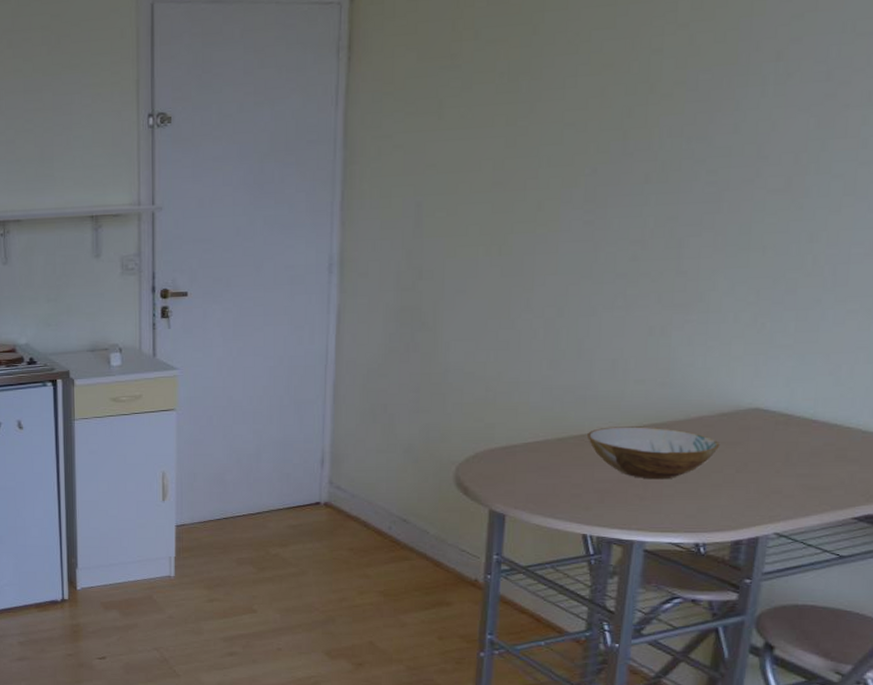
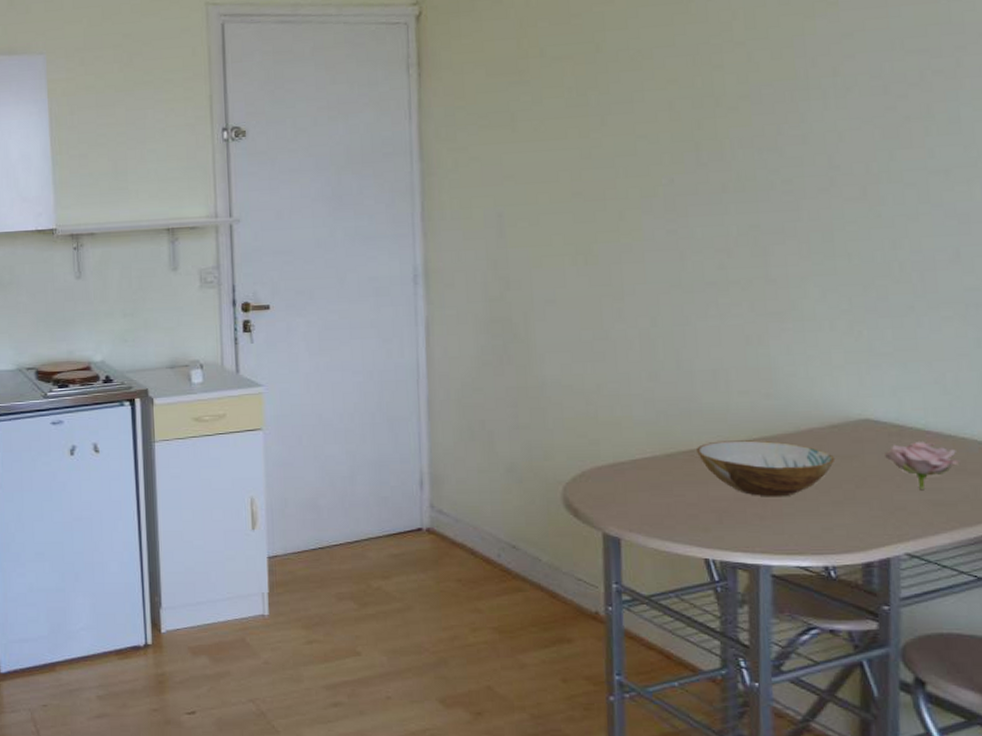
flower: none [769,429,842,476] -> present [885,440,960,491]

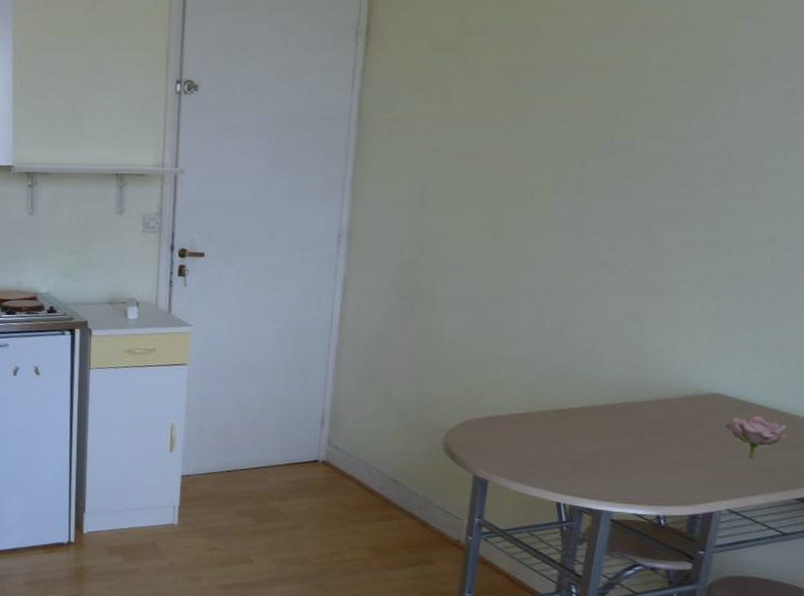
bowl: present [697,440,836,497] -> none [565,403,683,455]

